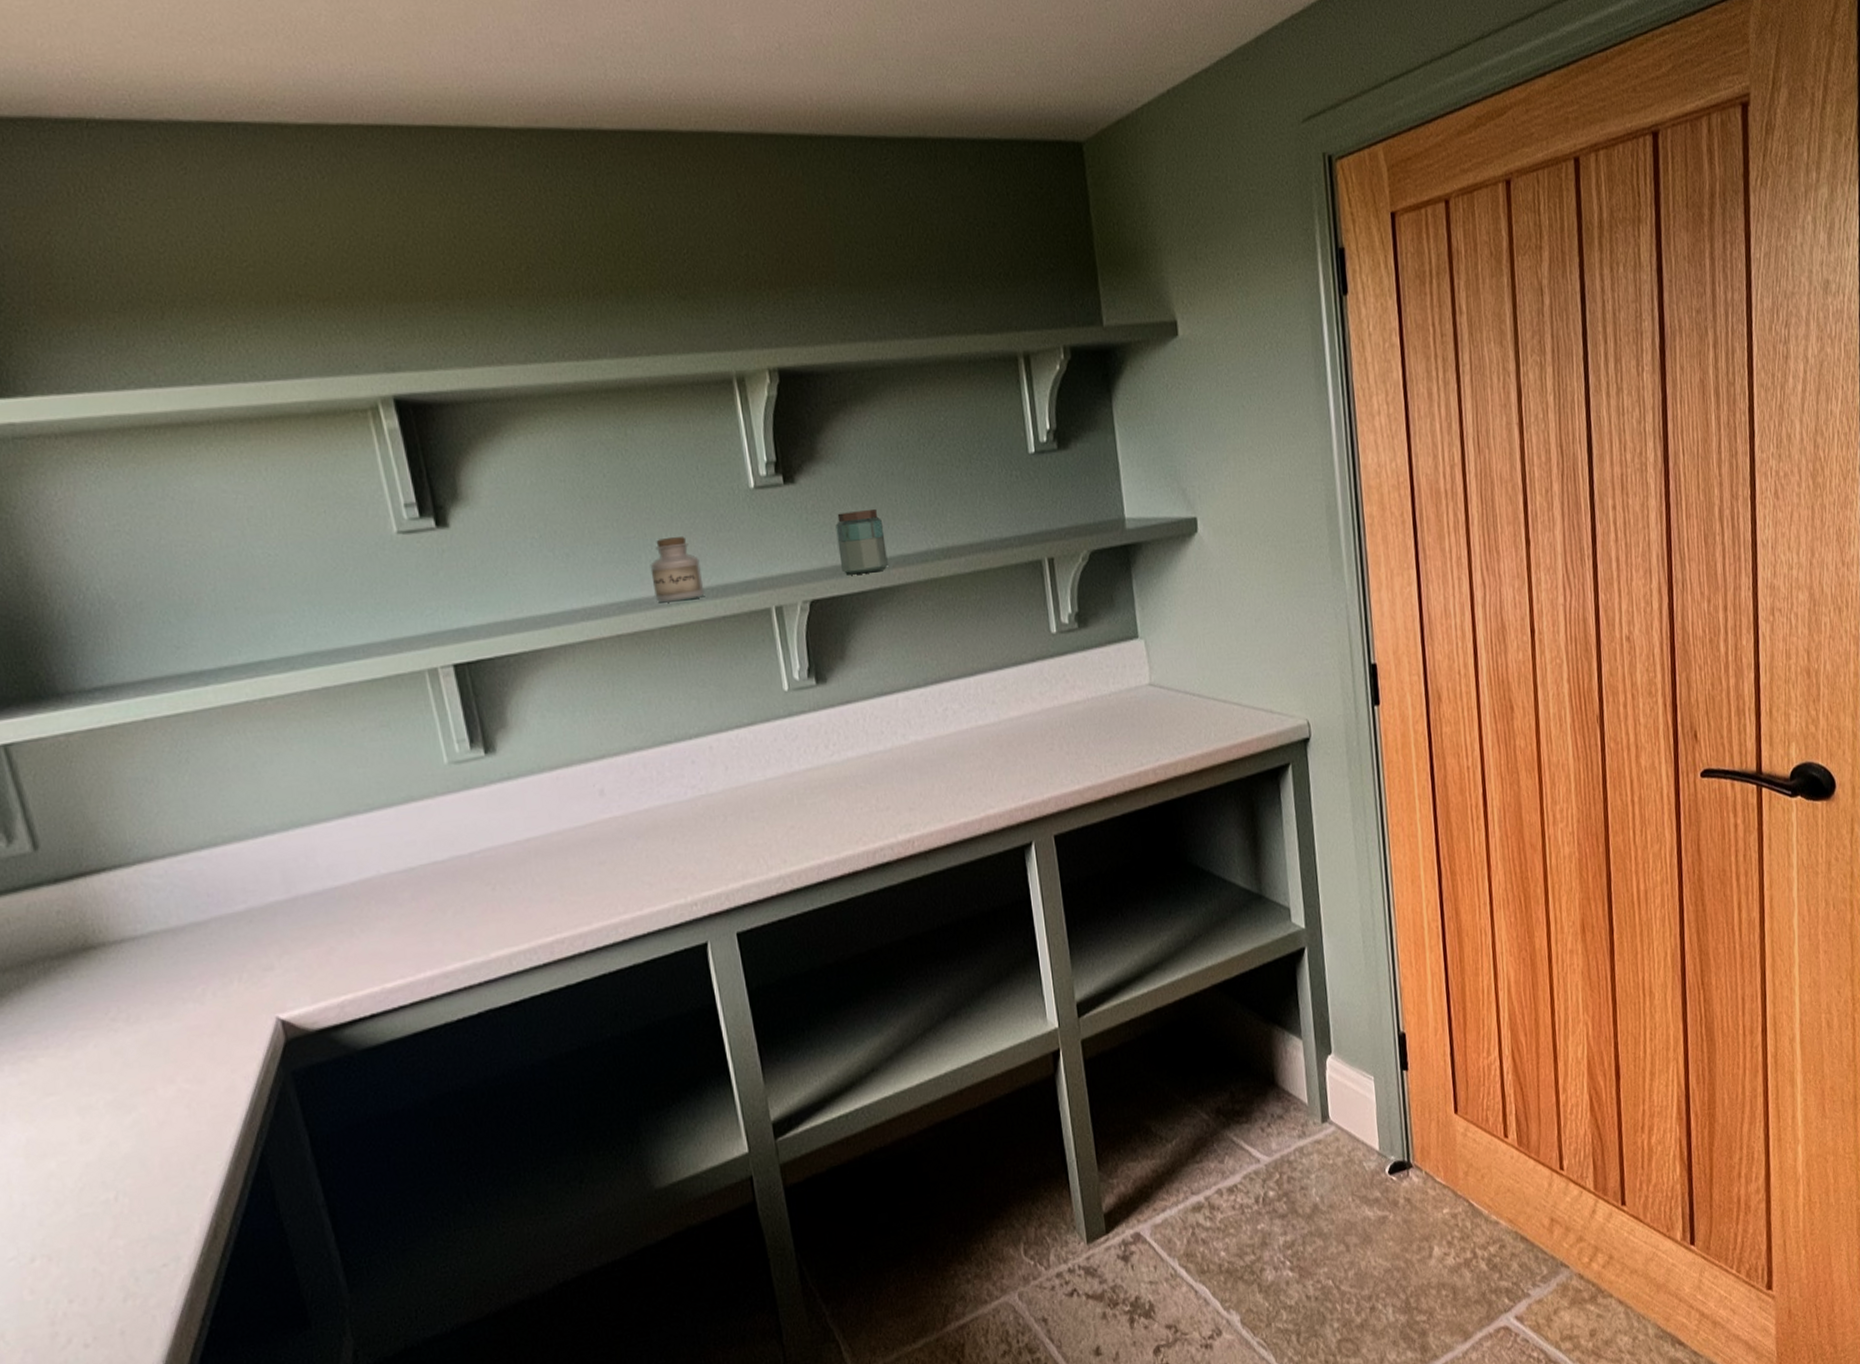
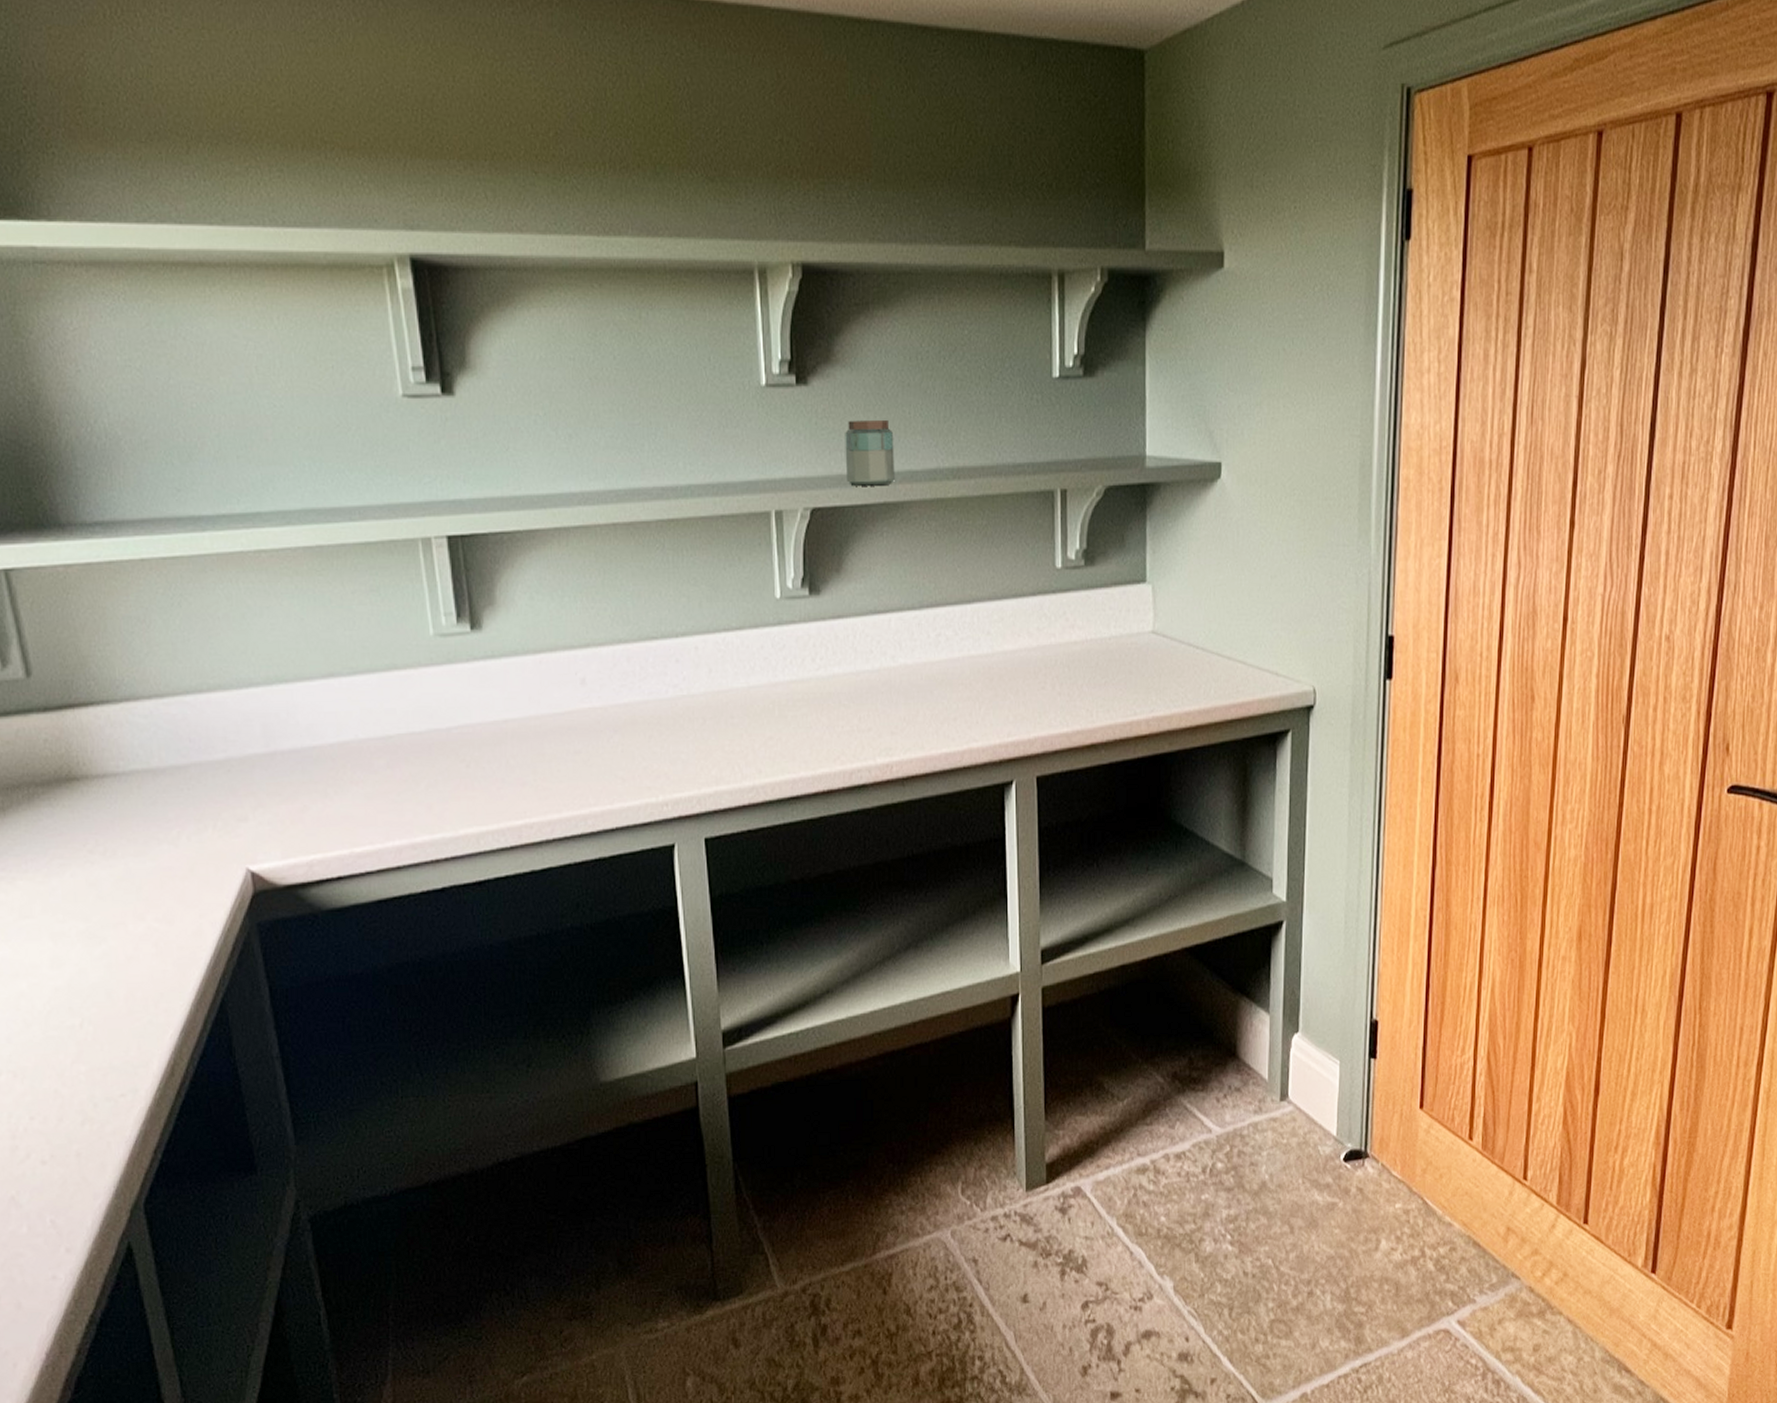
jar: present [650,536,705,603] -> none [652,427,705,495]

